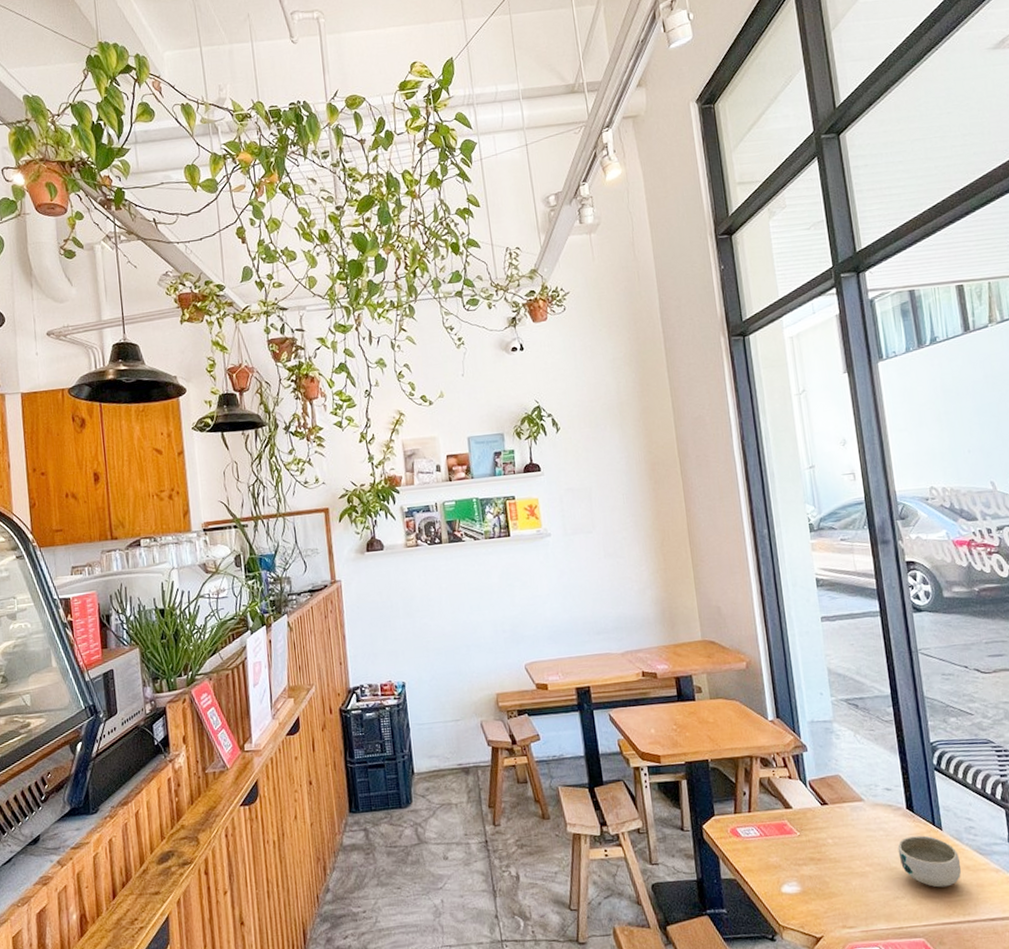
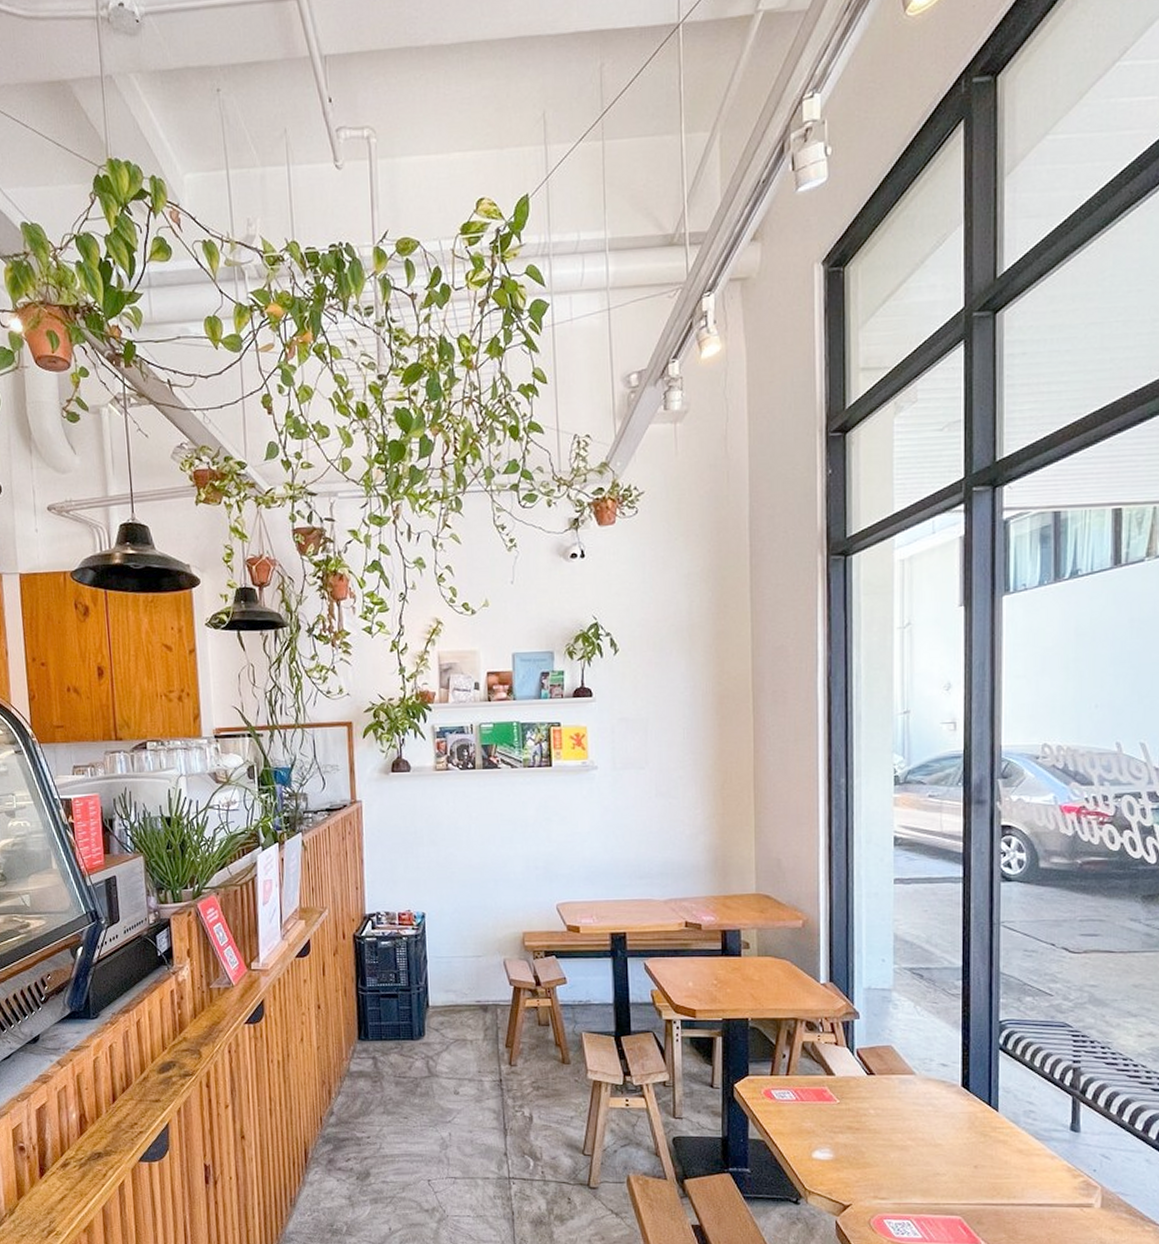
bowl: present [897,835,962,888] -> none [946,1115,1014,1168]

